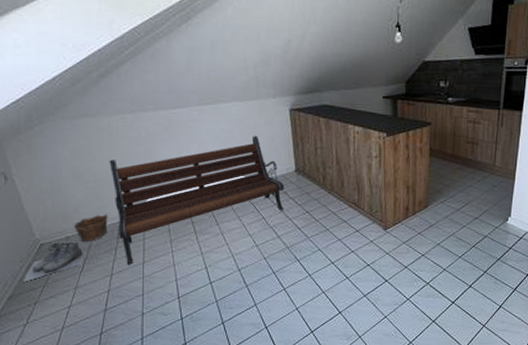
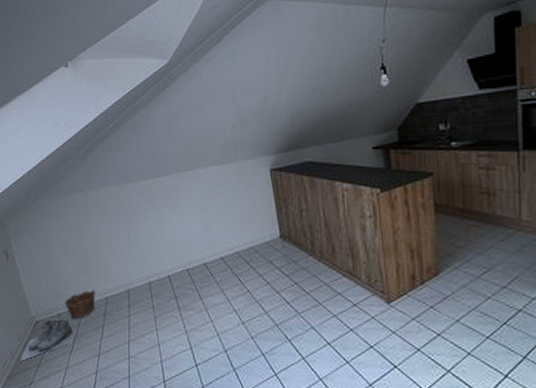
bench: present [109,135,285,265] -> none [96,200,270,344]

